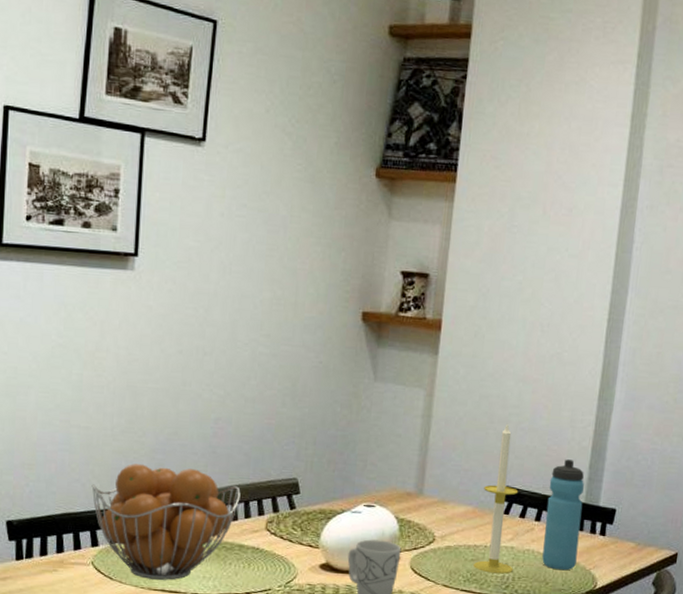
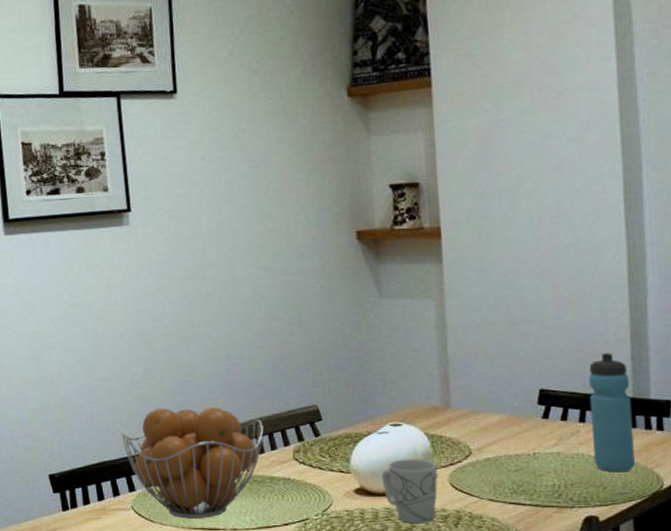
candle: present [473,423,519,574] -> none [516,323,563,483]

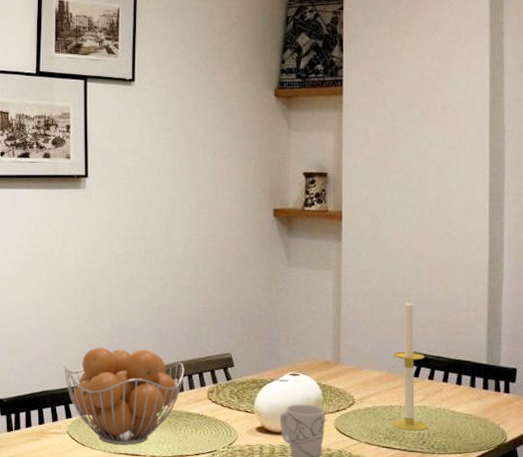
candle: none [516,323,563,483] -> present [391,296,427,431]
water bottle: present [588,353,635,473] -> none [452,326,485,426]

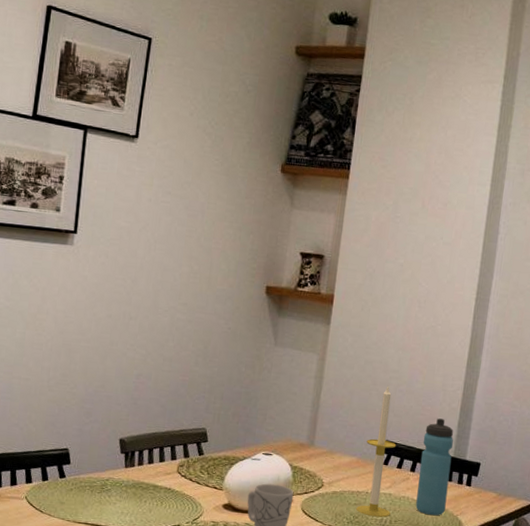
fruit basket: present [63,347,184,445] -> none [28,411,157,515]
water bottle: none [452,326,485,426] -> present [415,418,453,516]

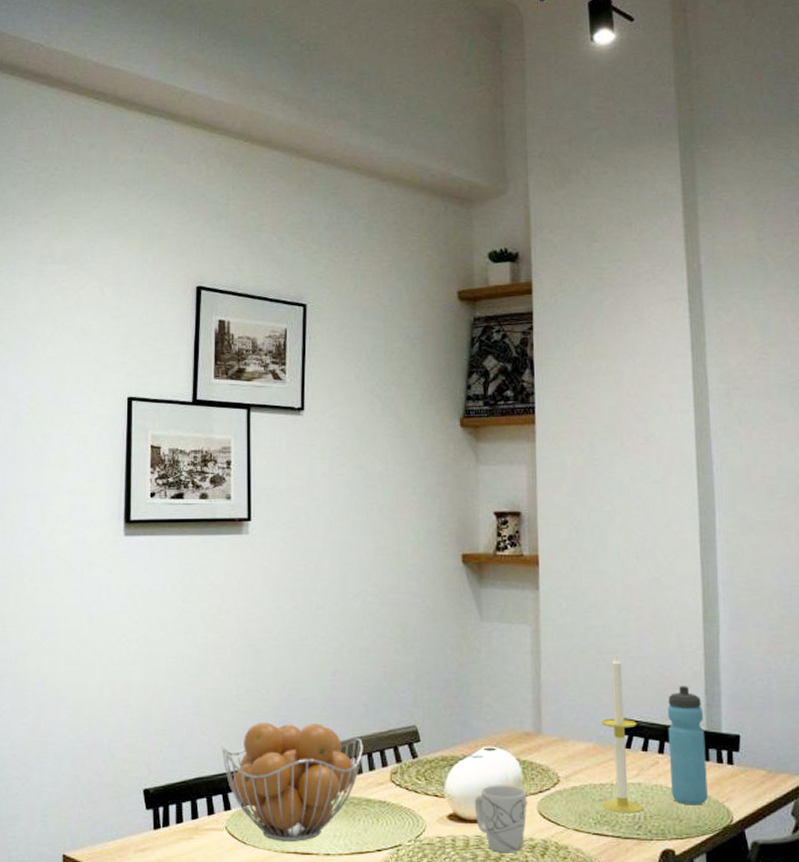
fruit basket: none [28,411,157,515] -> present [221,722,363,841]

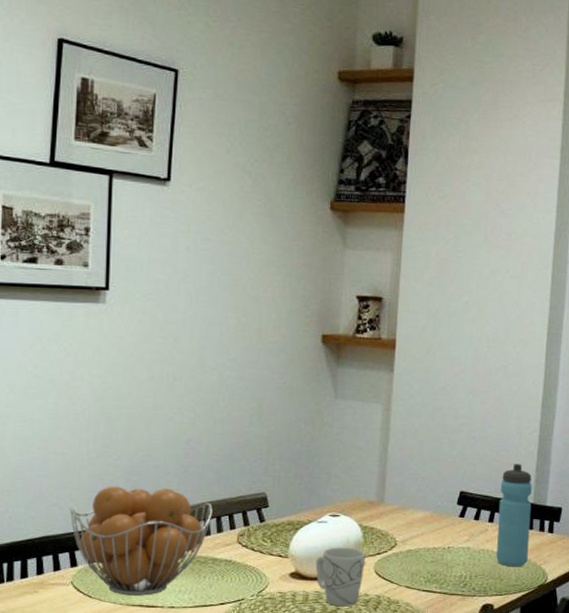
candle: present [602,653,643,813] -> none [433,433,472,573]

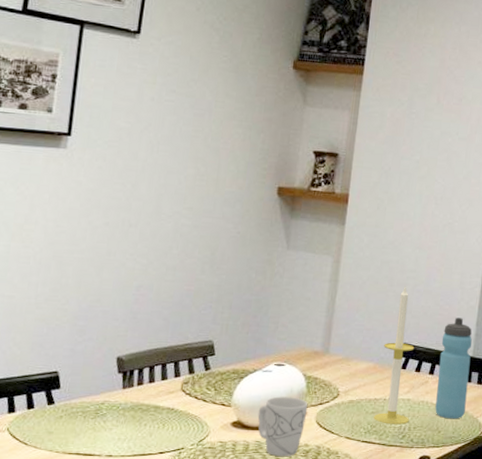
fruit basket: present [69,486,213,596] -> none [12,330,159,443]
candle: none [433,433,472,573] -> present [374,286,415,425]

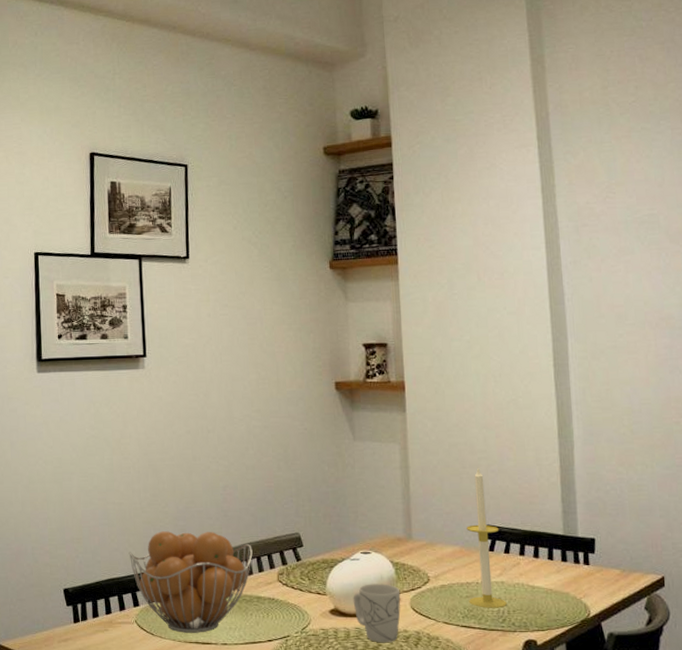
fruit basket: none [12,330,159,443] -> present [128,531,253,633]
water bottle: present [435,317,472,419] -> none [526,495,566,601]

